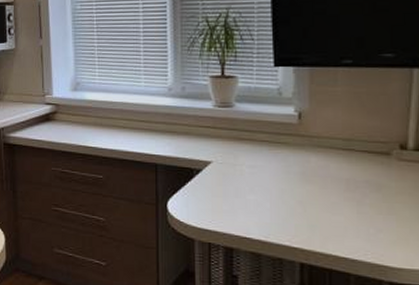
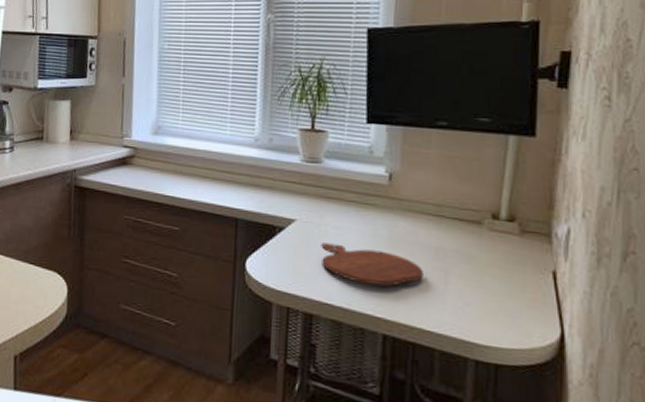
cutting board: none [237,181,336,218] -> present [321,242,423,287]

